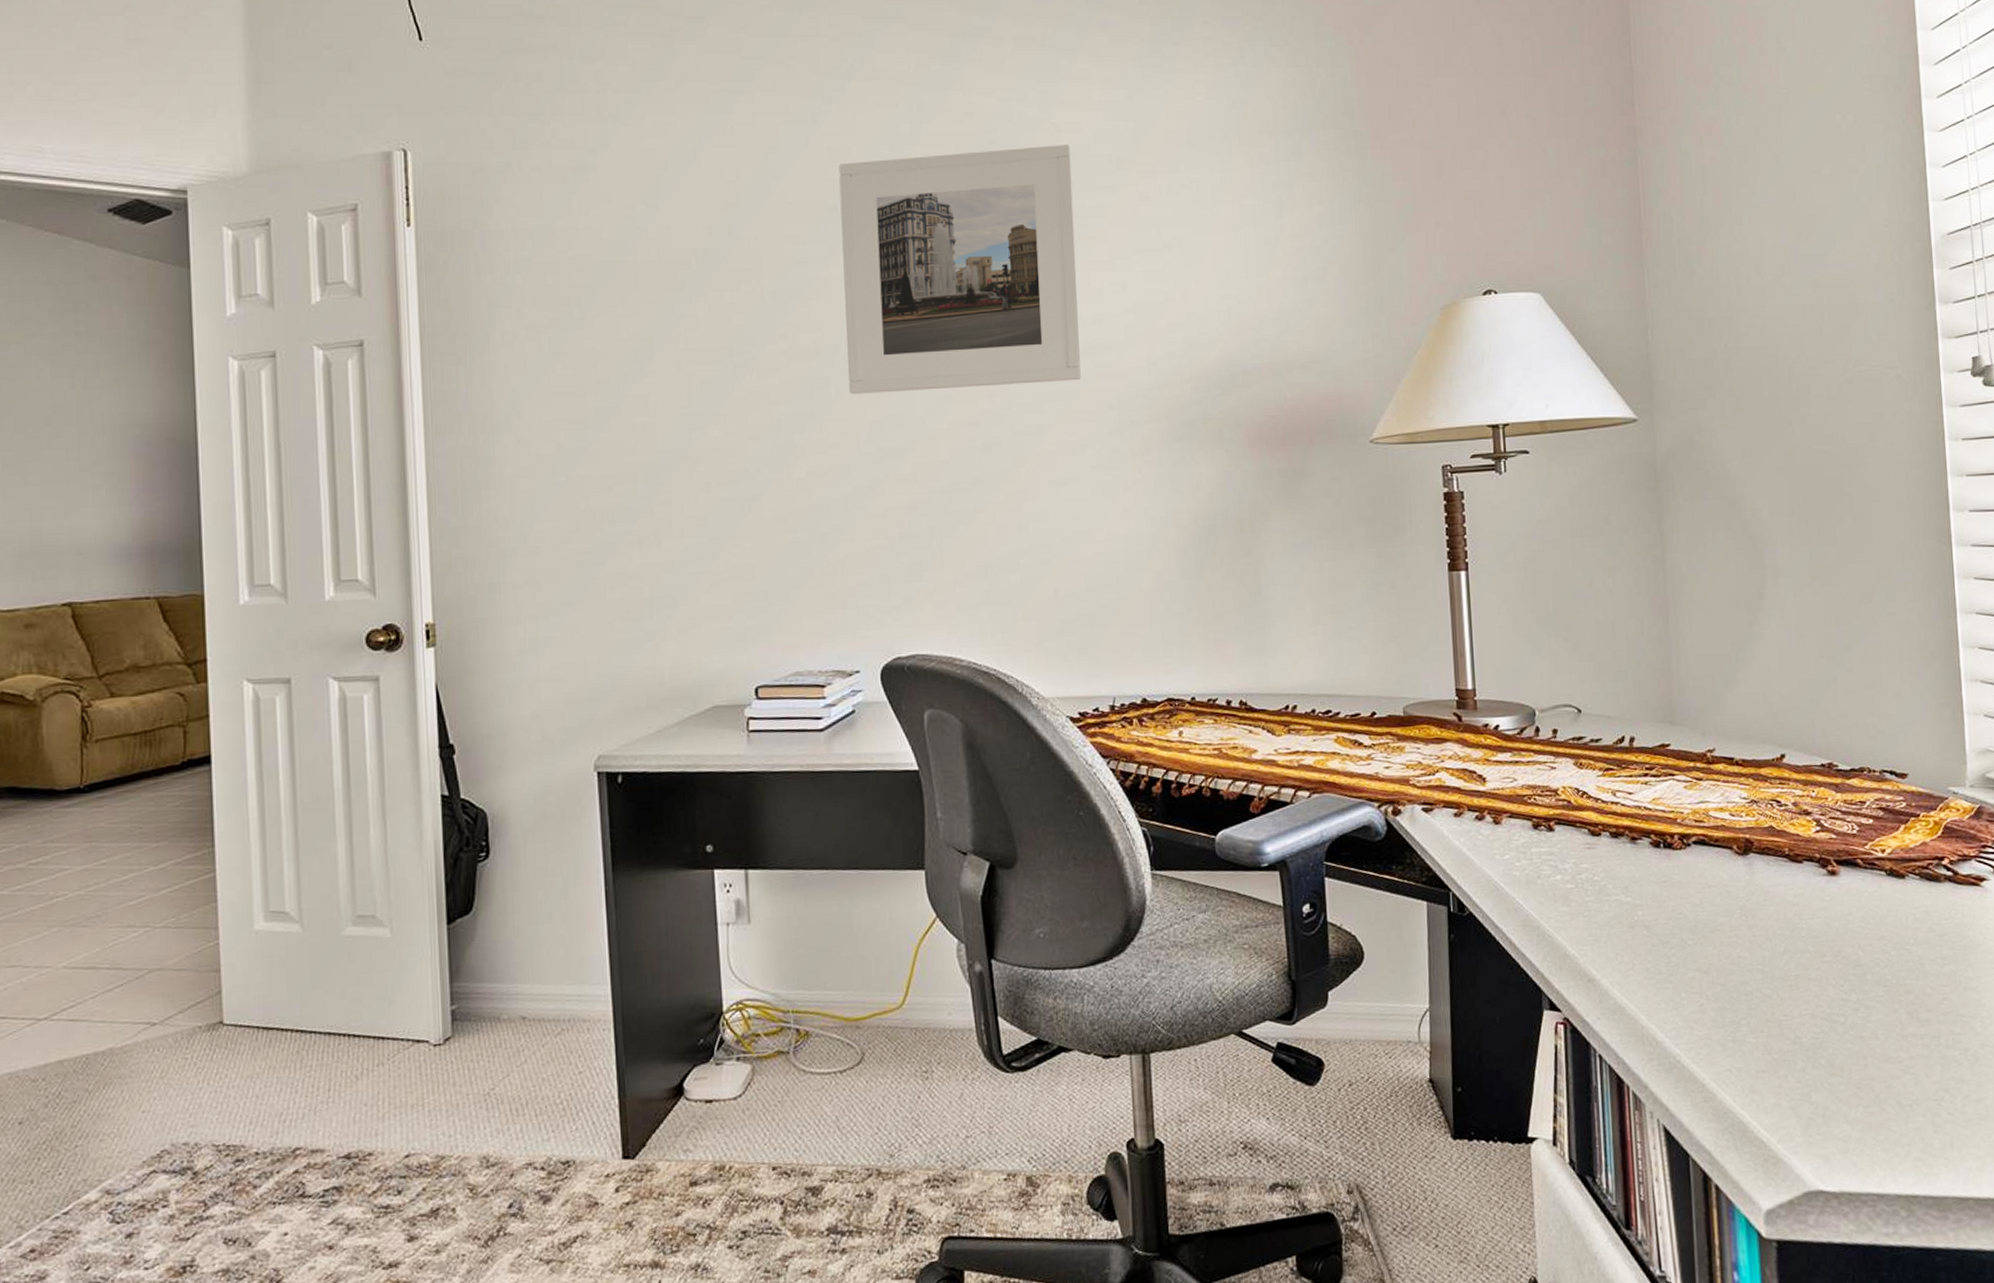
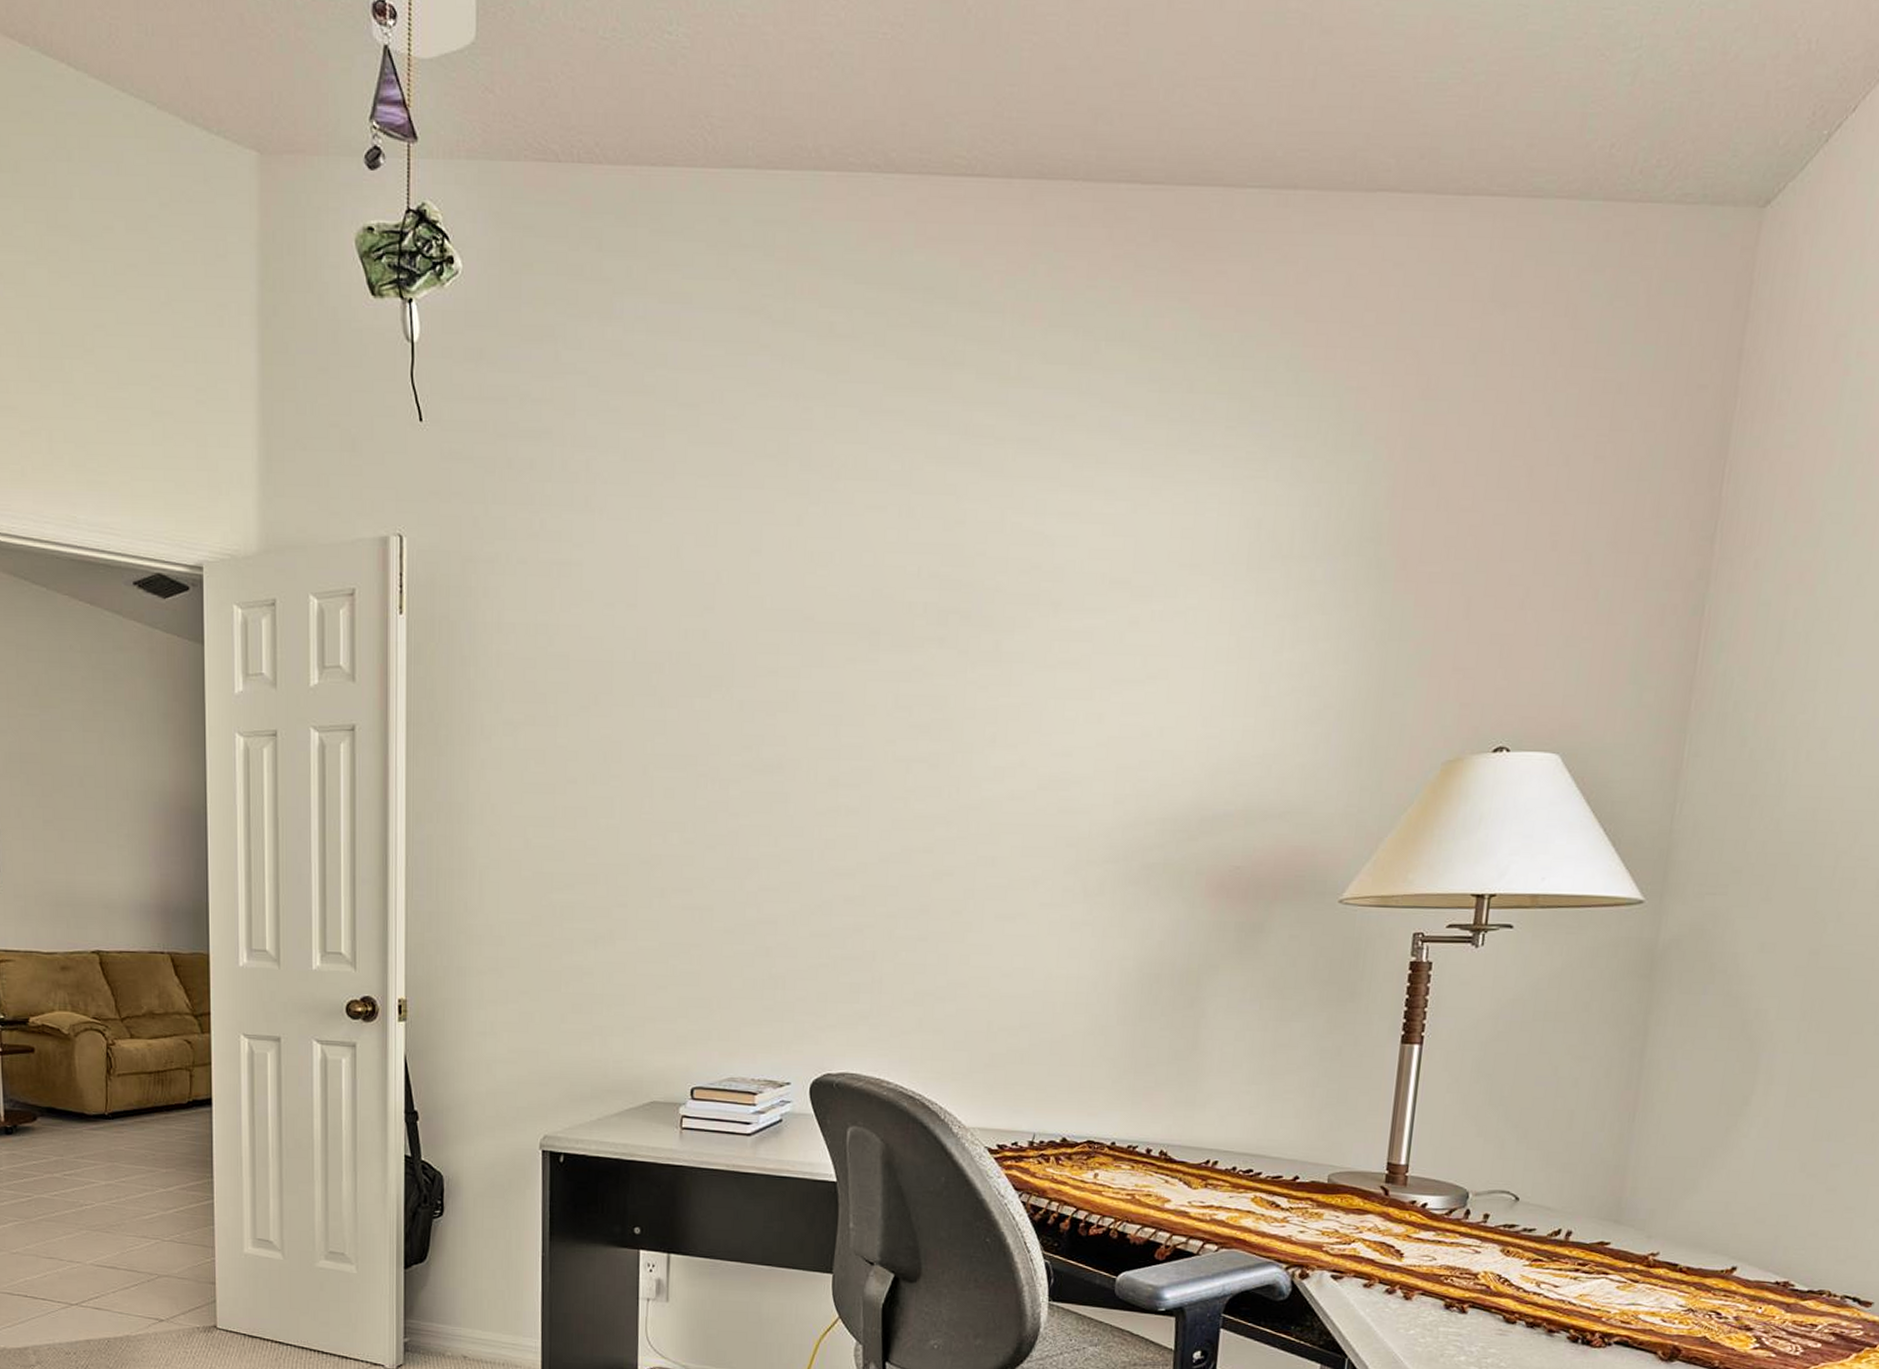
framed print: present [838,145,1081,394] -> none [808,560,1062,814]

